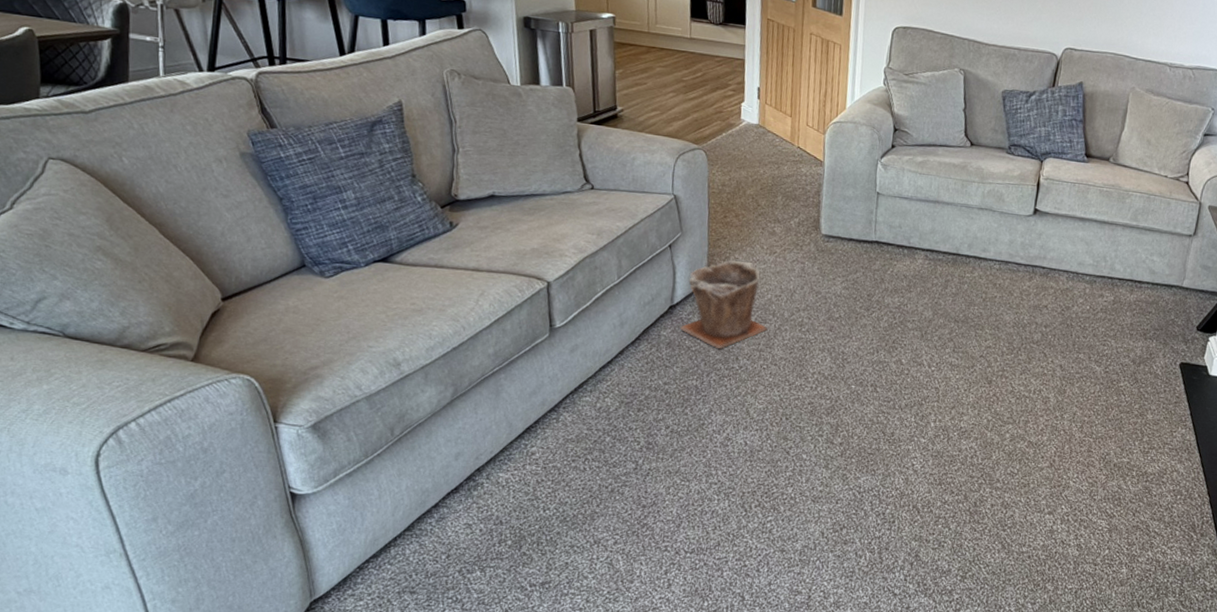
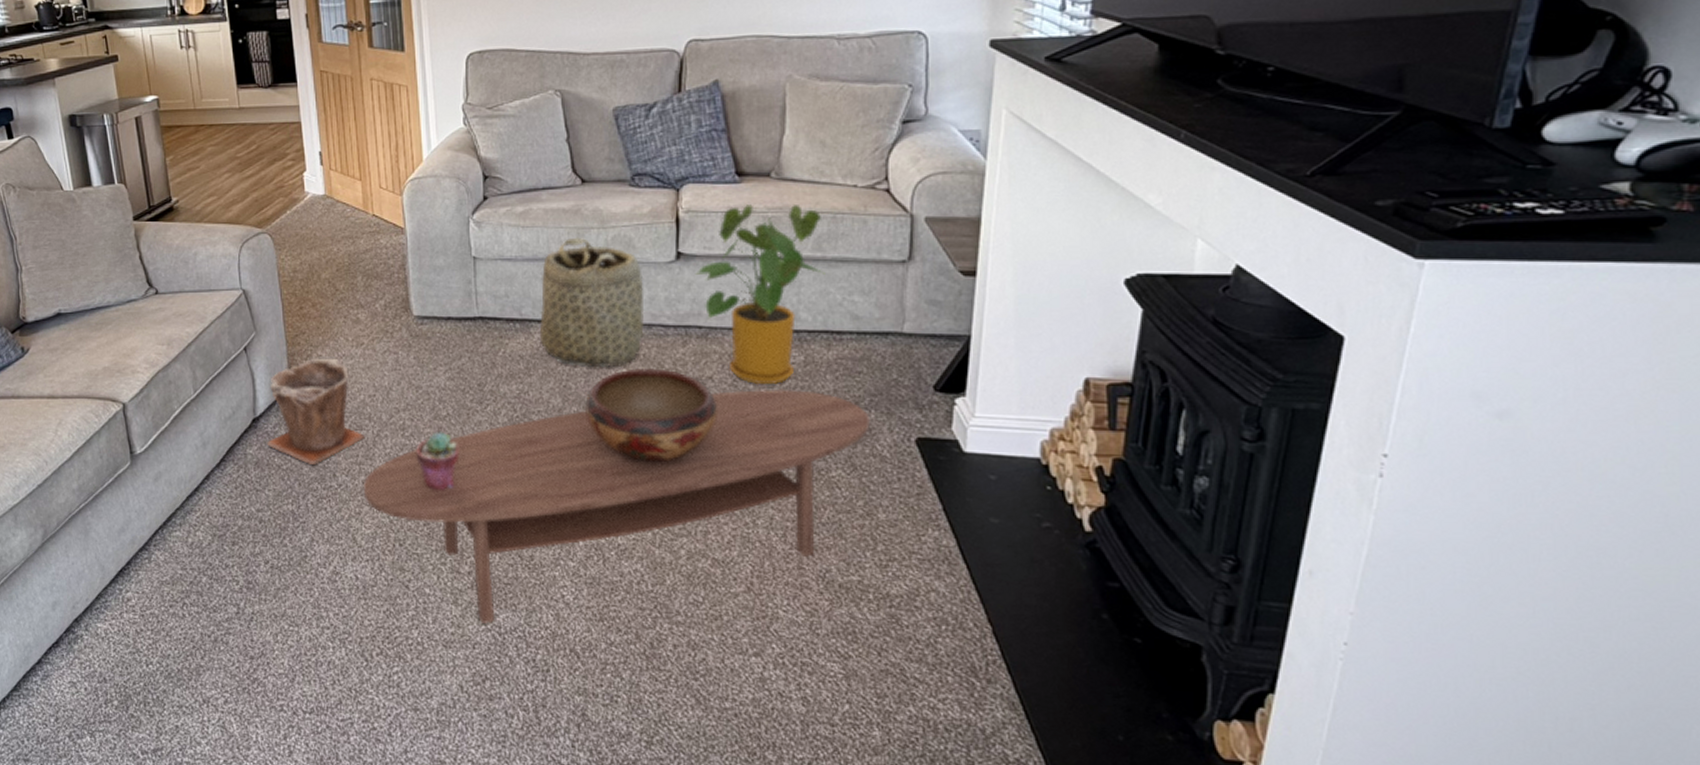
coffee table: none [760,317,1153,484] -> present [363,390,871,624]
potted succulent: none [809,330,846,378] -> present [416,432,460,491]
basket: none [922,187,1008,292] -> present [540,237,645,368]
decorative bowl: none [949,294,1048,367] -> present [584,368,717,463]
house plant: none [1045,179,1140,315] -> present [695,203,825,385]

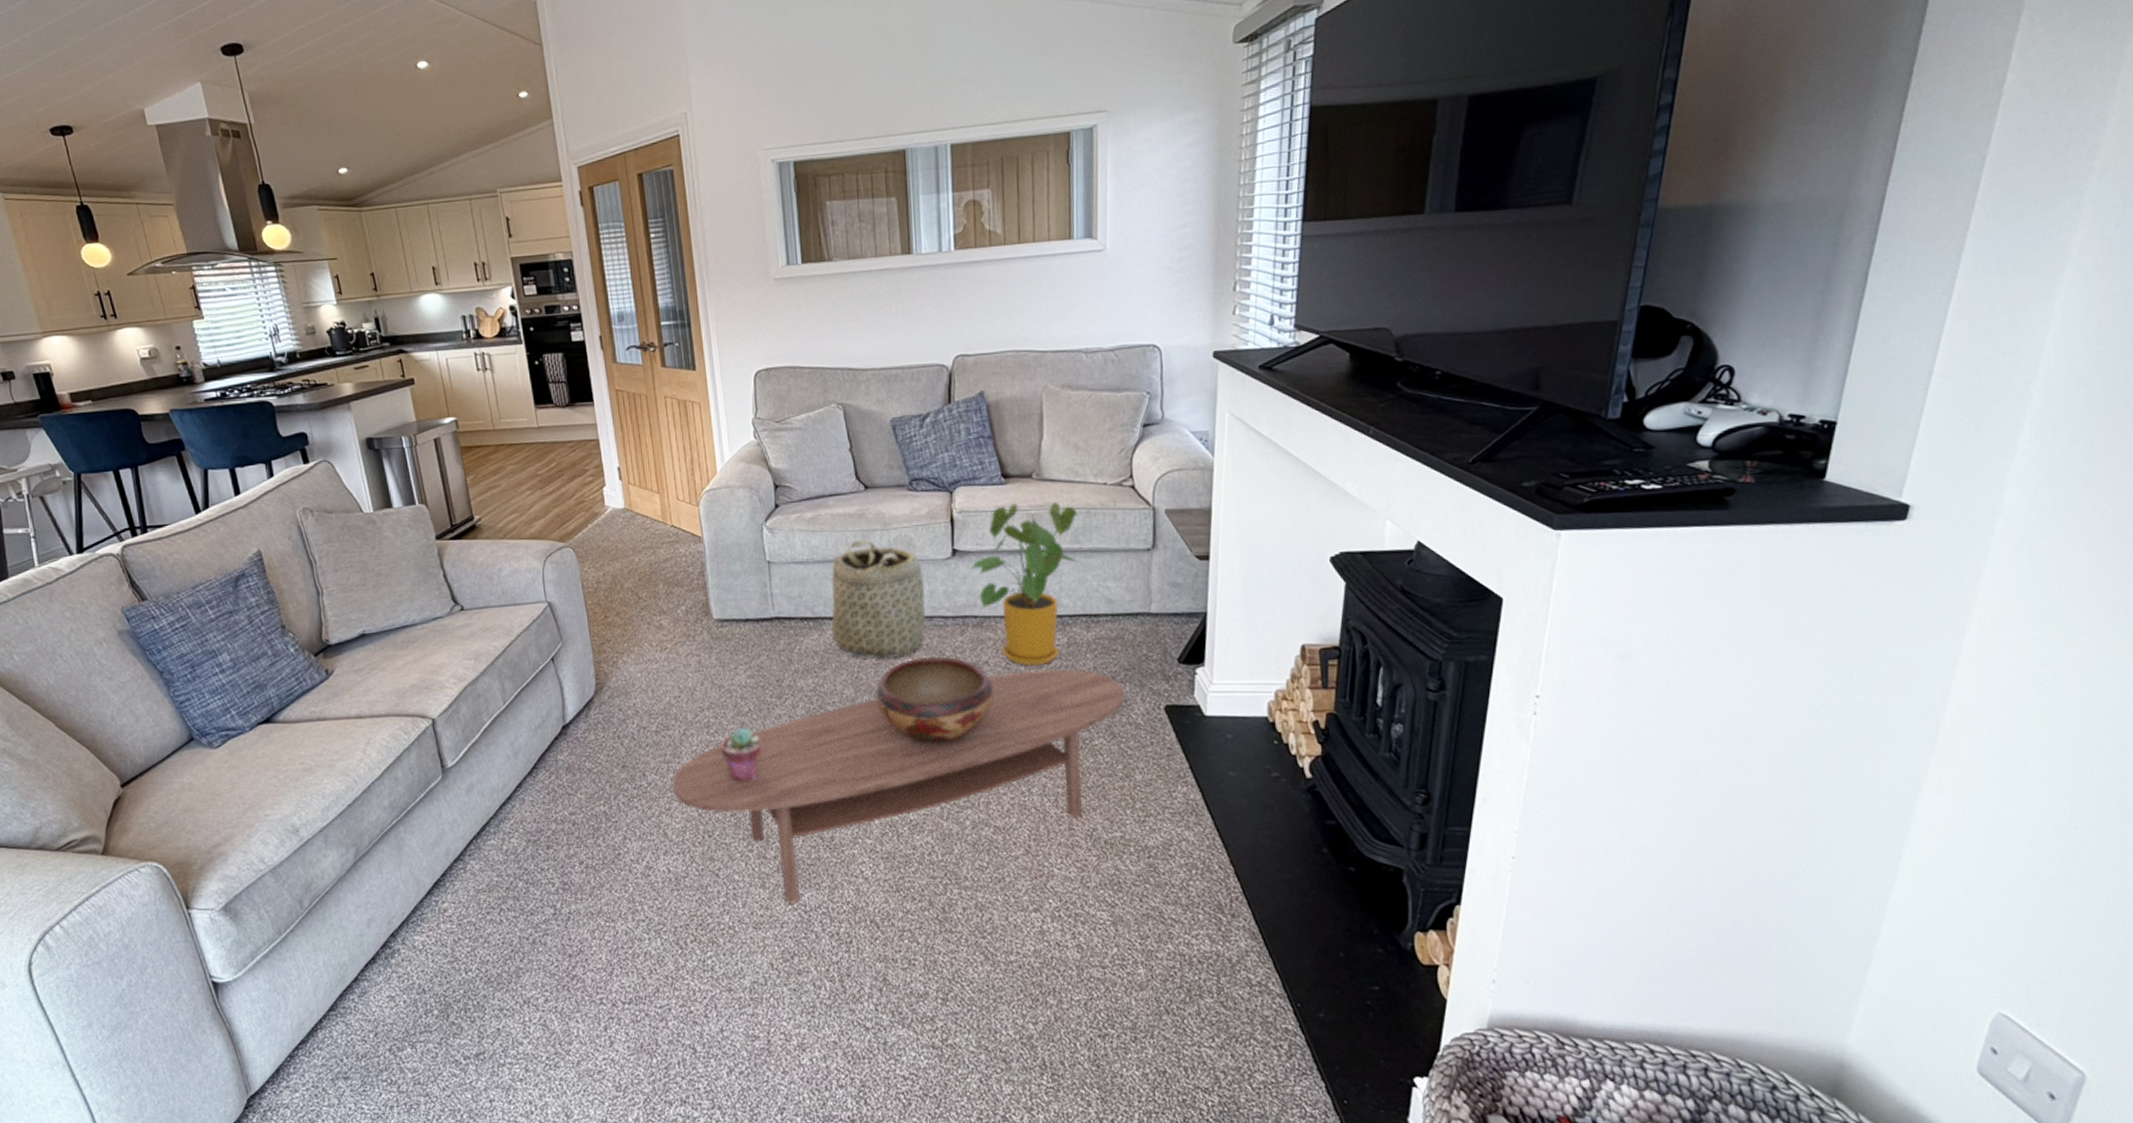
plant pot: present [267,358,366,465] -> none [577,663,672,766]

